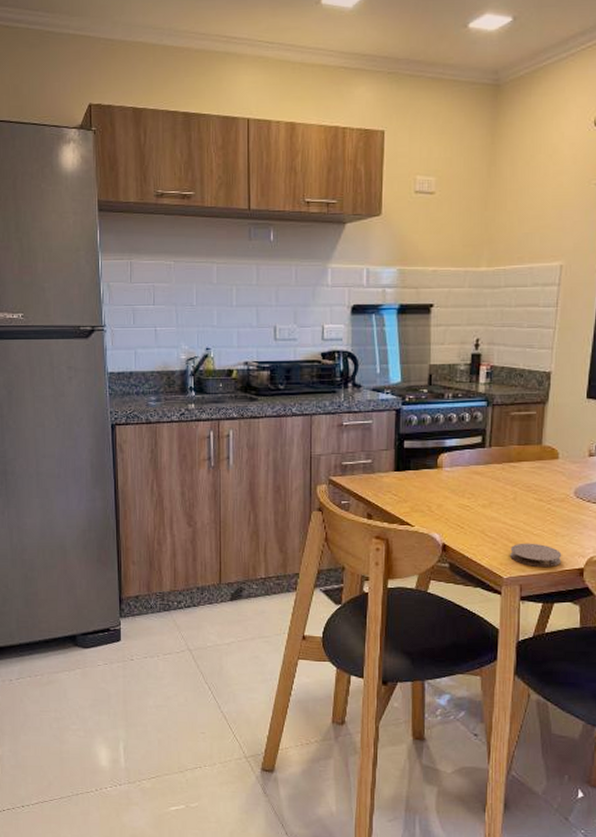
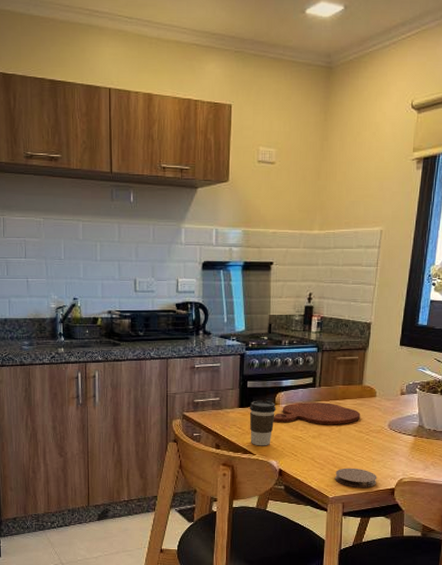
coffee cup: none [406,463,439,517] -> present [249,400,276,446]
cutting board: none [434,465,540,492] -> present [273,402,361,425]

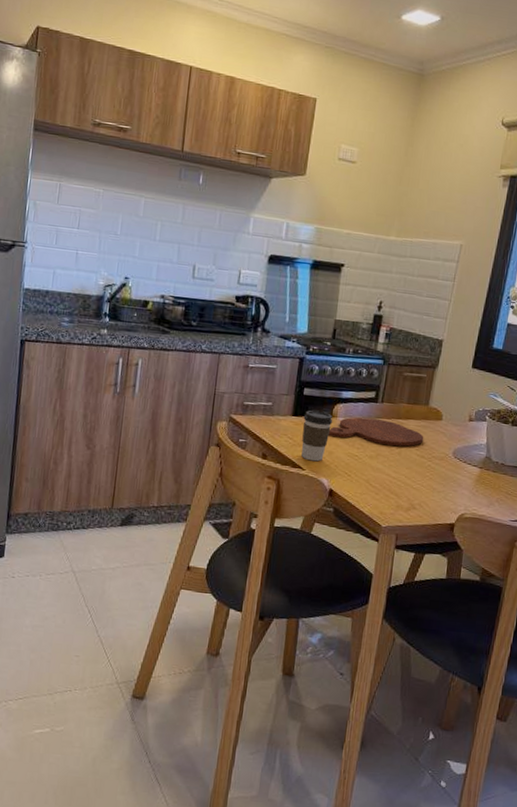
coaster: present [335,468,377,487] -> none [390,495,437,520]

